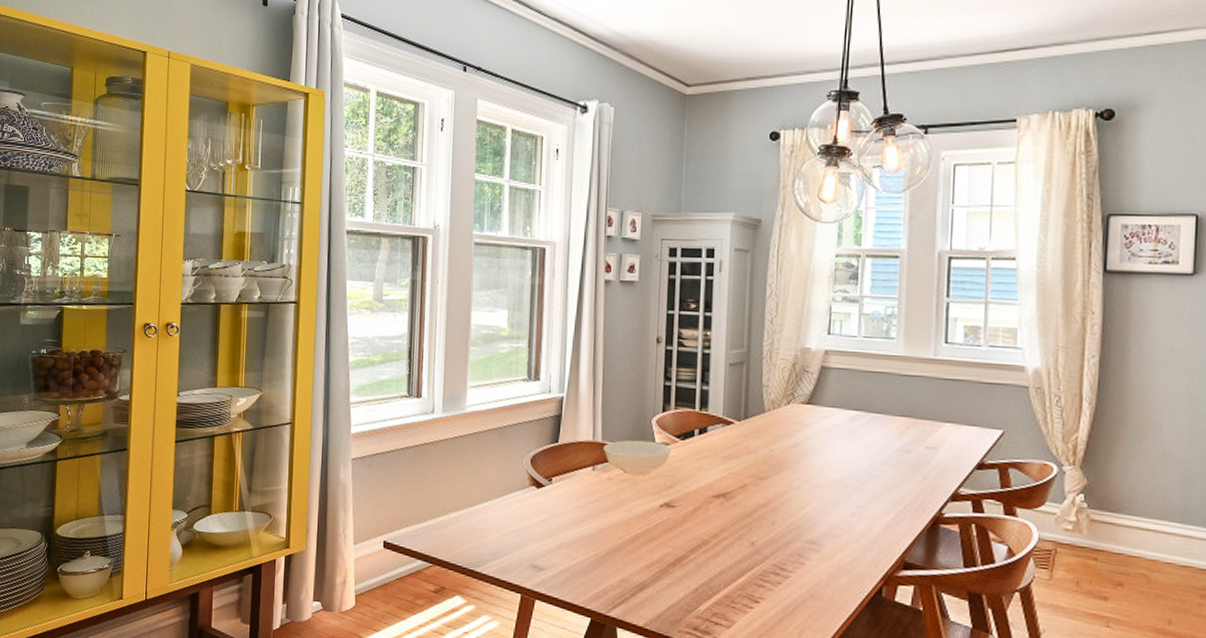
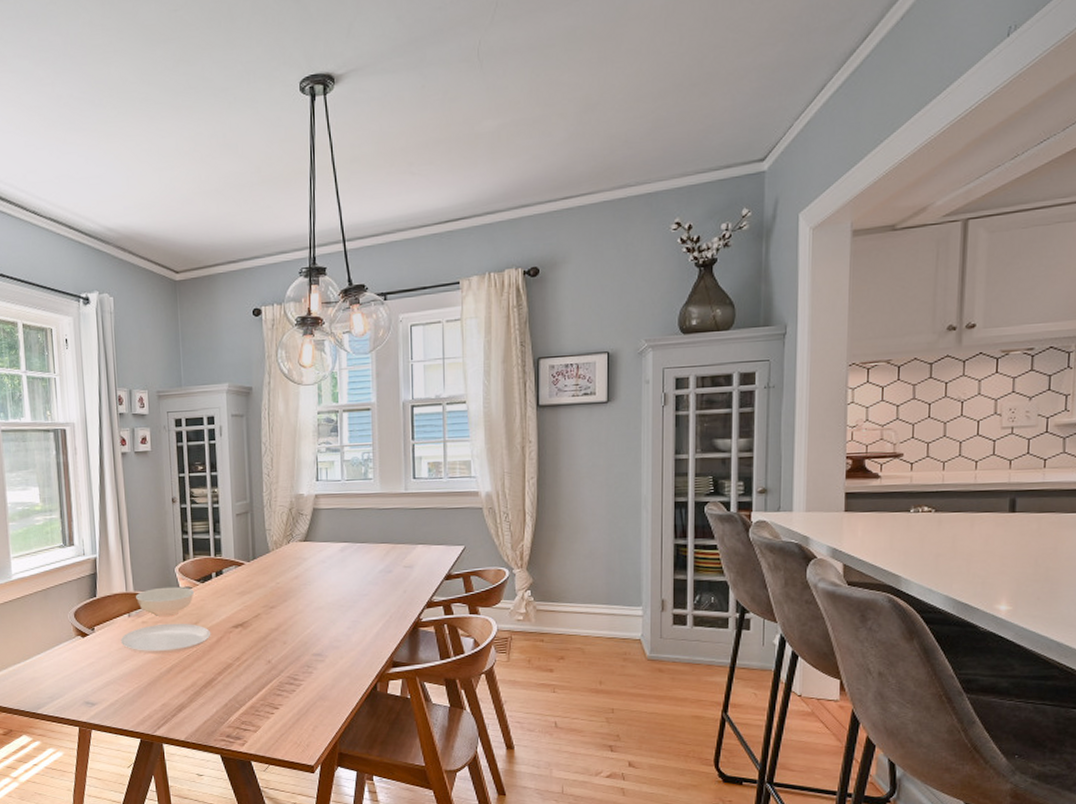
plate: none [580,483,687,521] -> present [120,623,211,655]

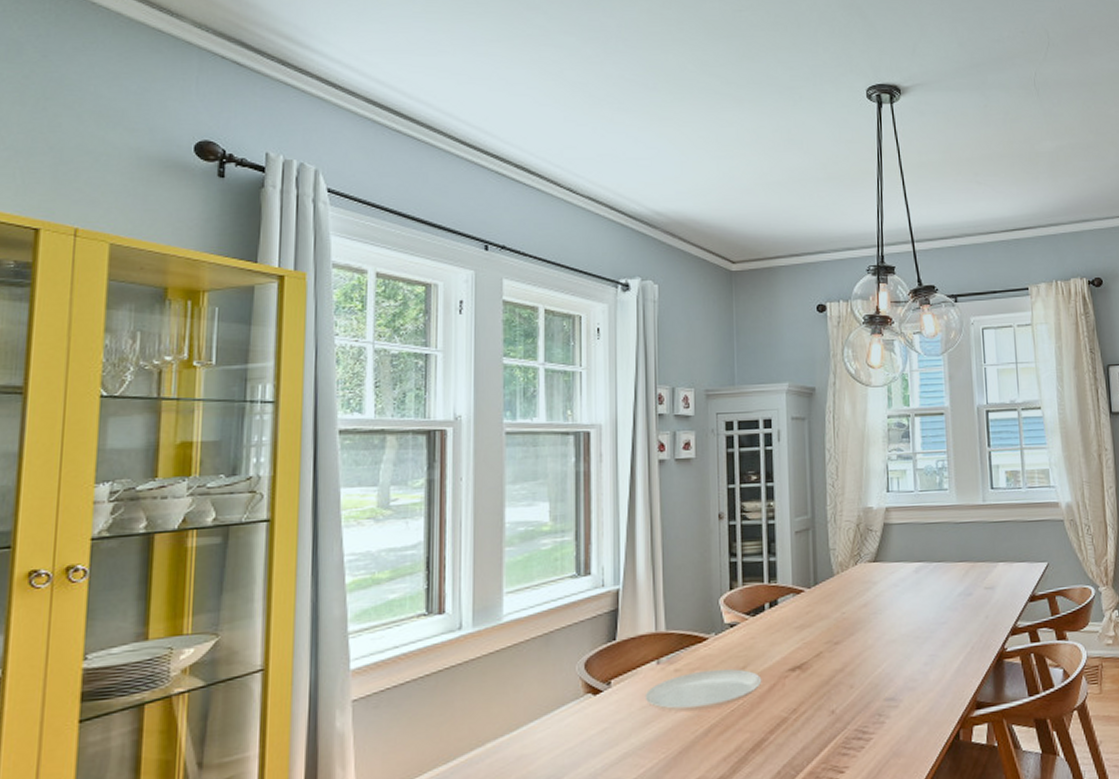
bowl: present [136,586,195,617] -> none [668,622,743,663]

